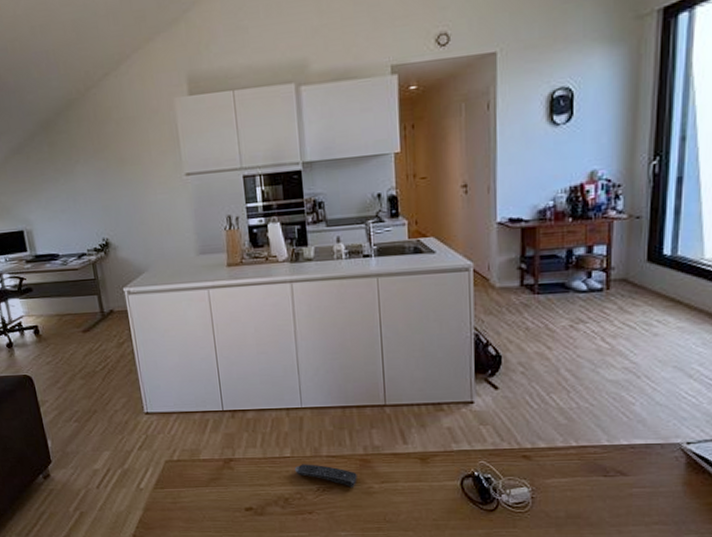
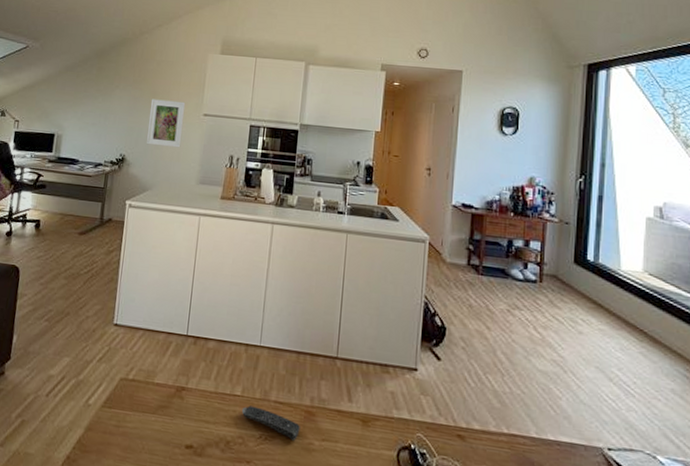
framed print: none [120,163,169,222] -> present [147,99,186,148]

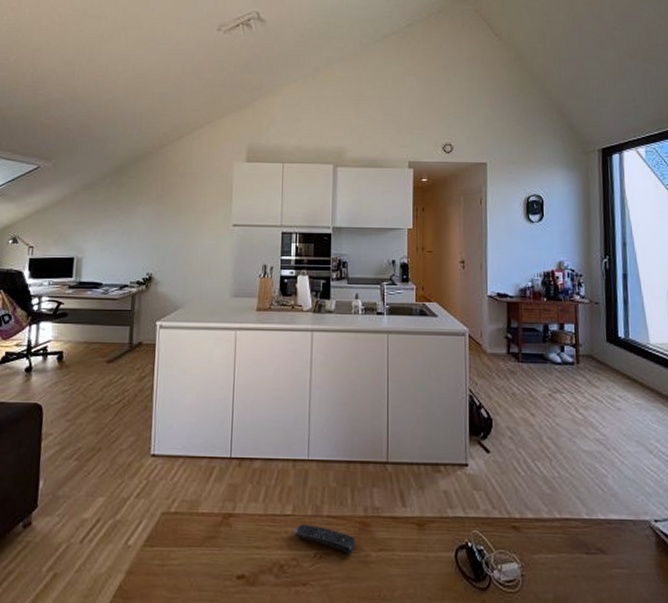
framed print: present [147,99,186,148] -> none [175,213,214,262]

